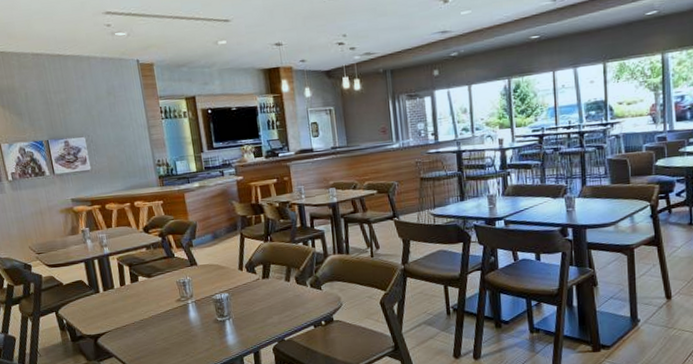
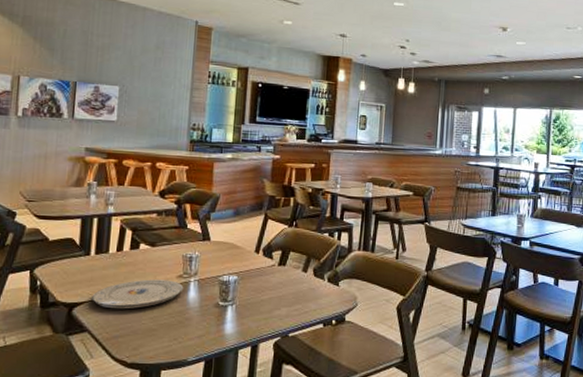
plate: none [110,304,184,336] -> present [92,279,184,309]

